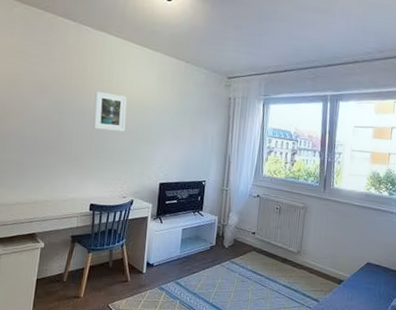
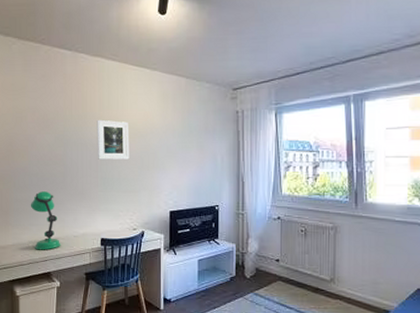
desk lamp: none [19,154,49,212] -> present [30,191,61,250]

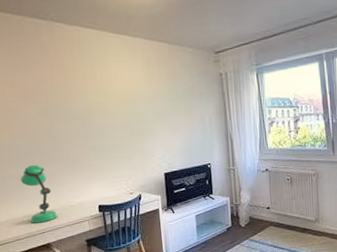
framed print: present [97,119,130,160] -> none [81,89,119,129]

